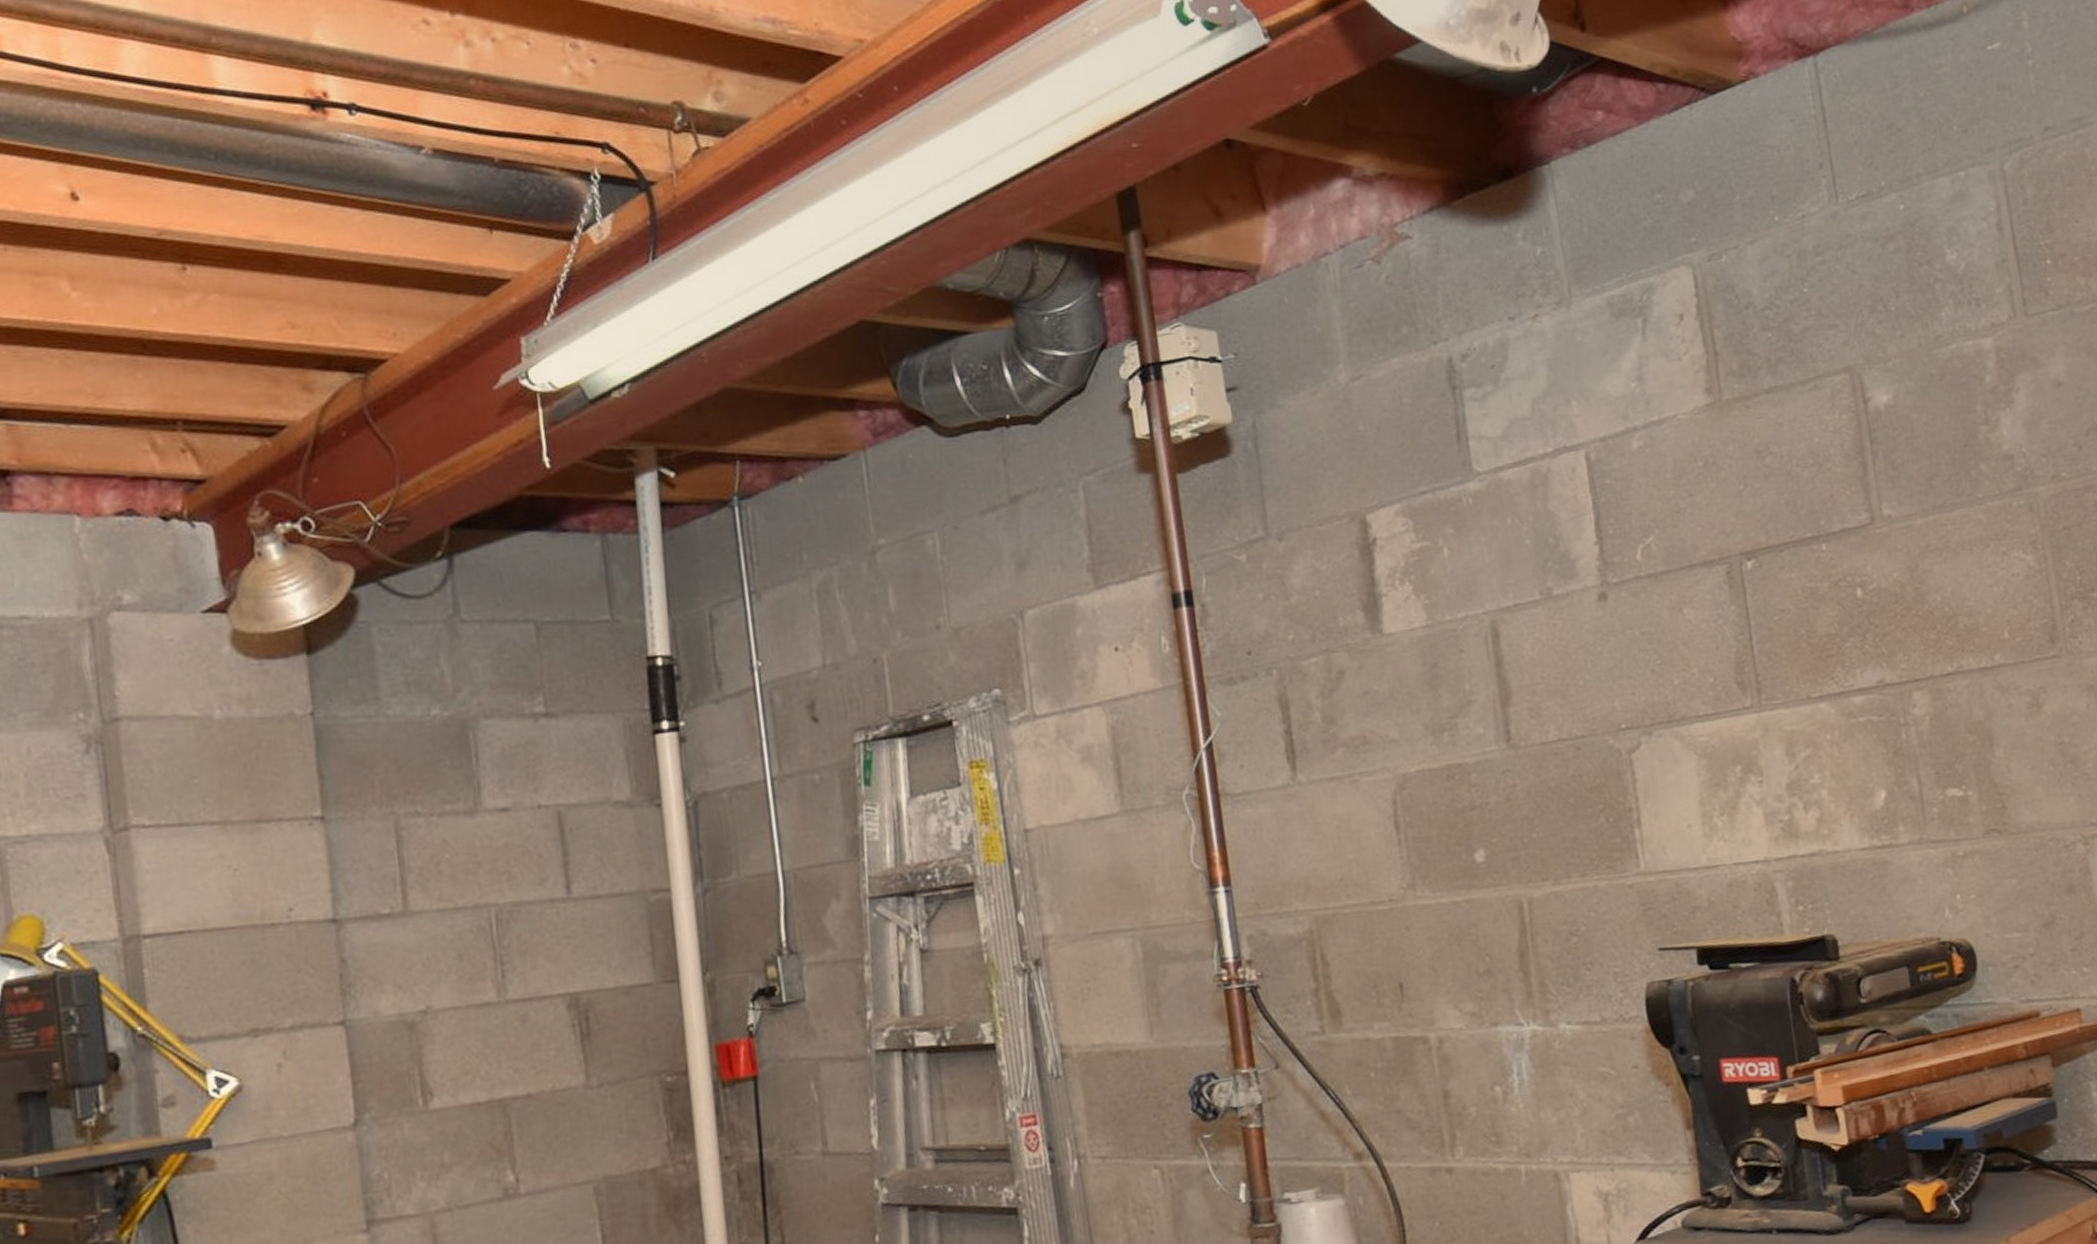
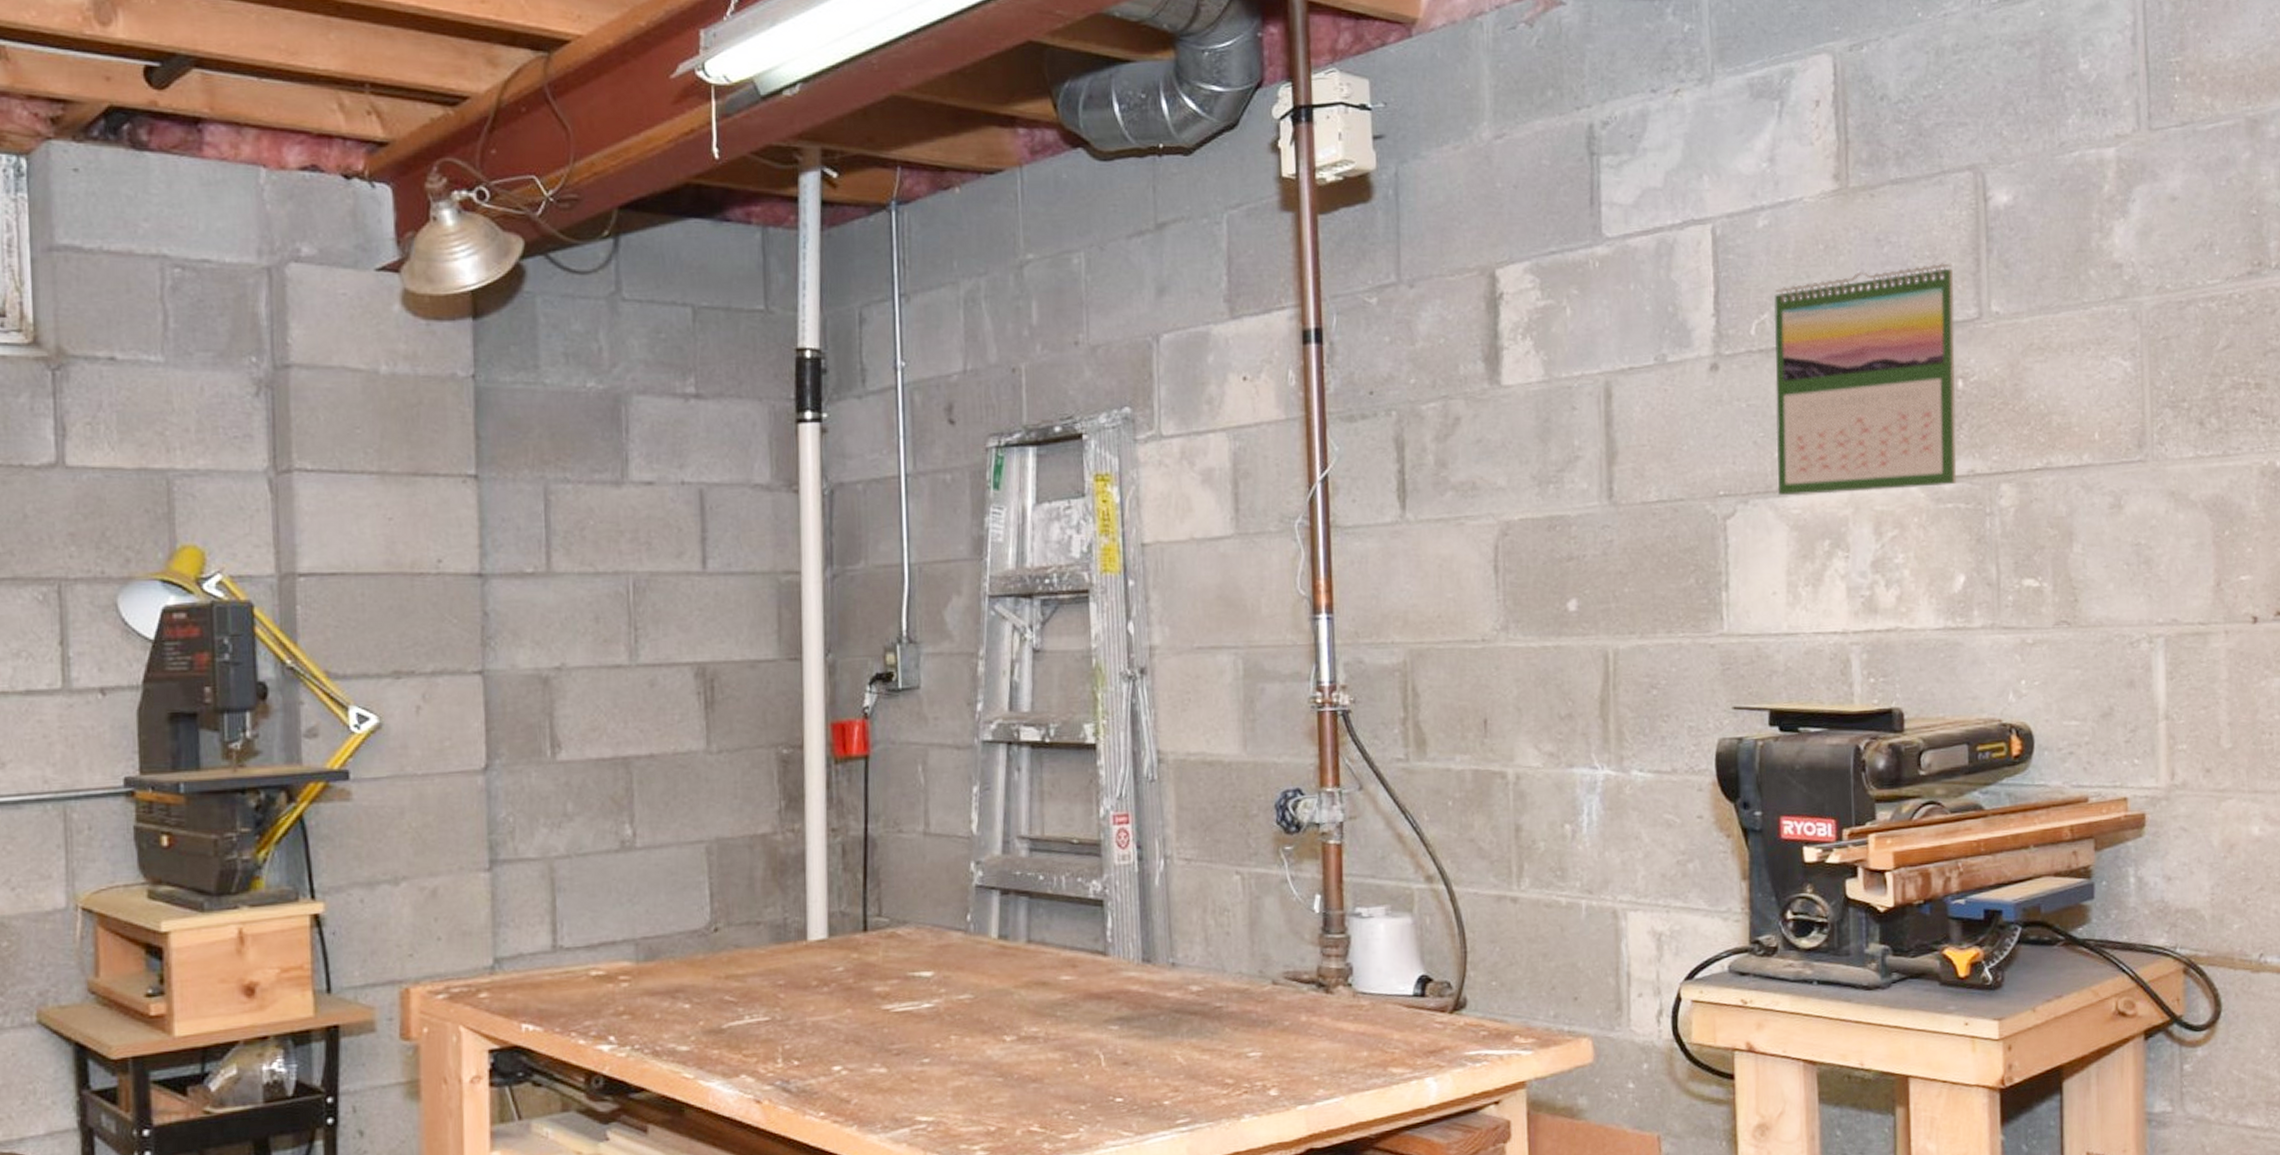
calendar: none [1657,469,1866,724] -> present [1774,263,1956,496]

